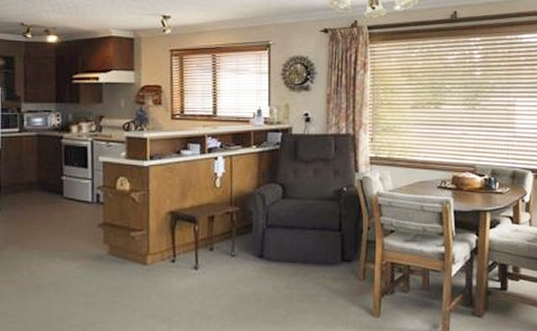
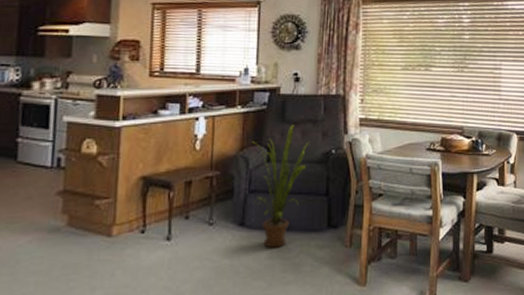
house plant: none [266,163,323,279] -> present [251,124,311,248]

